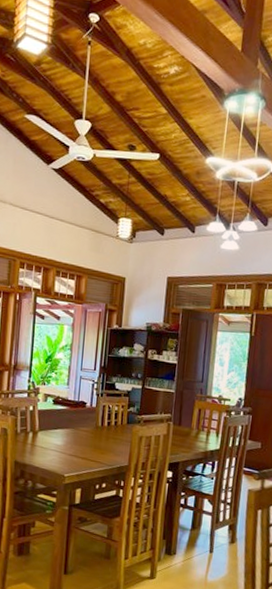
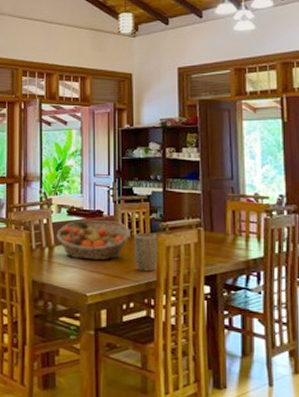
fruit basket: none [41,409,109,446] -> present [56,220,130,261]
plant pot: none [110,424,133,458] -> present [133,233,158,272]

